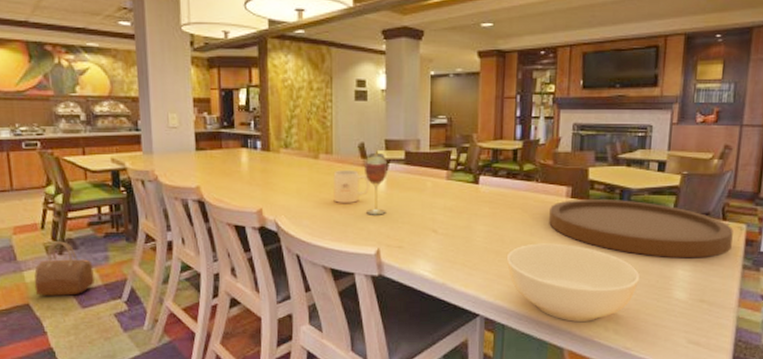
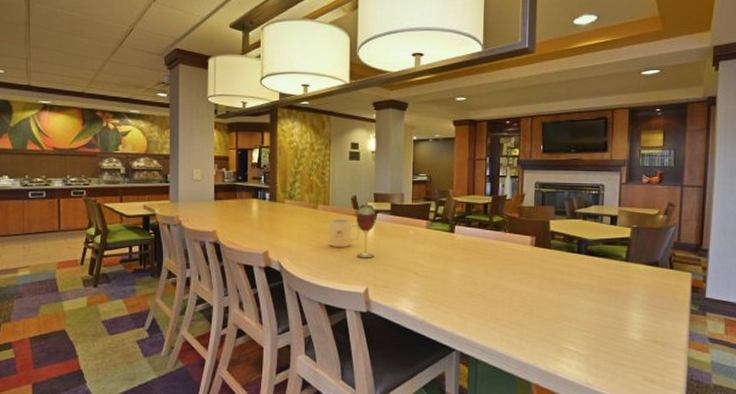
handbag: present [34,241,95,296] -> none [71,275,122,323]
bowl: present [506,243,641,322] -> none [479,286,599,358]
tray: present [549,198,733,259] -> none [516,247,680,303]

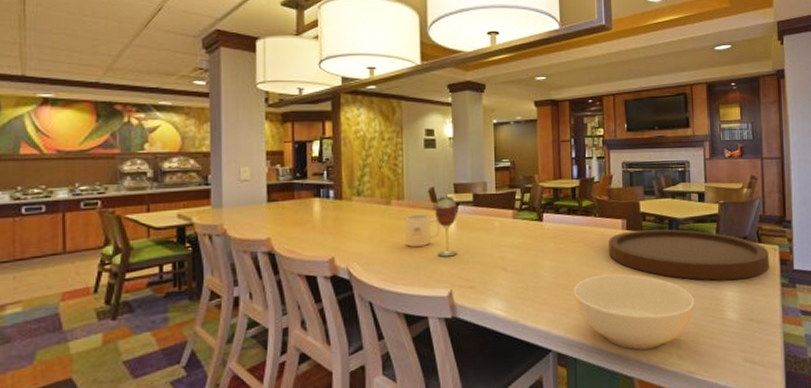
bowl: none [479,286,599,358] -> present [573,273,695,350]
tray: none [516,247,680,303] -> present [609,229,769,281]

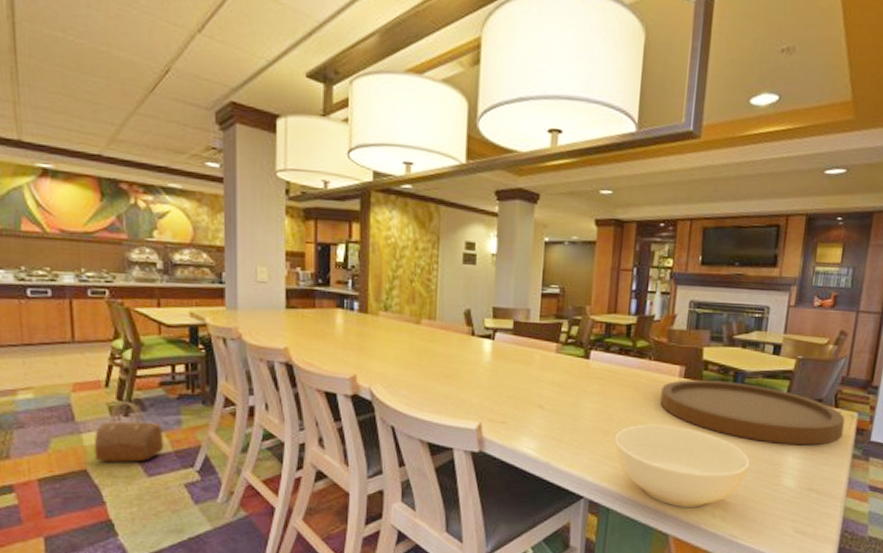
handbag: none [80,305,150,368] -> present [93,401,164,462]
mug: present [405,214,441,247] -> none [434,338,475,373]
wineglass: present [435,197,457,257] -> none [469,321,495,388]

